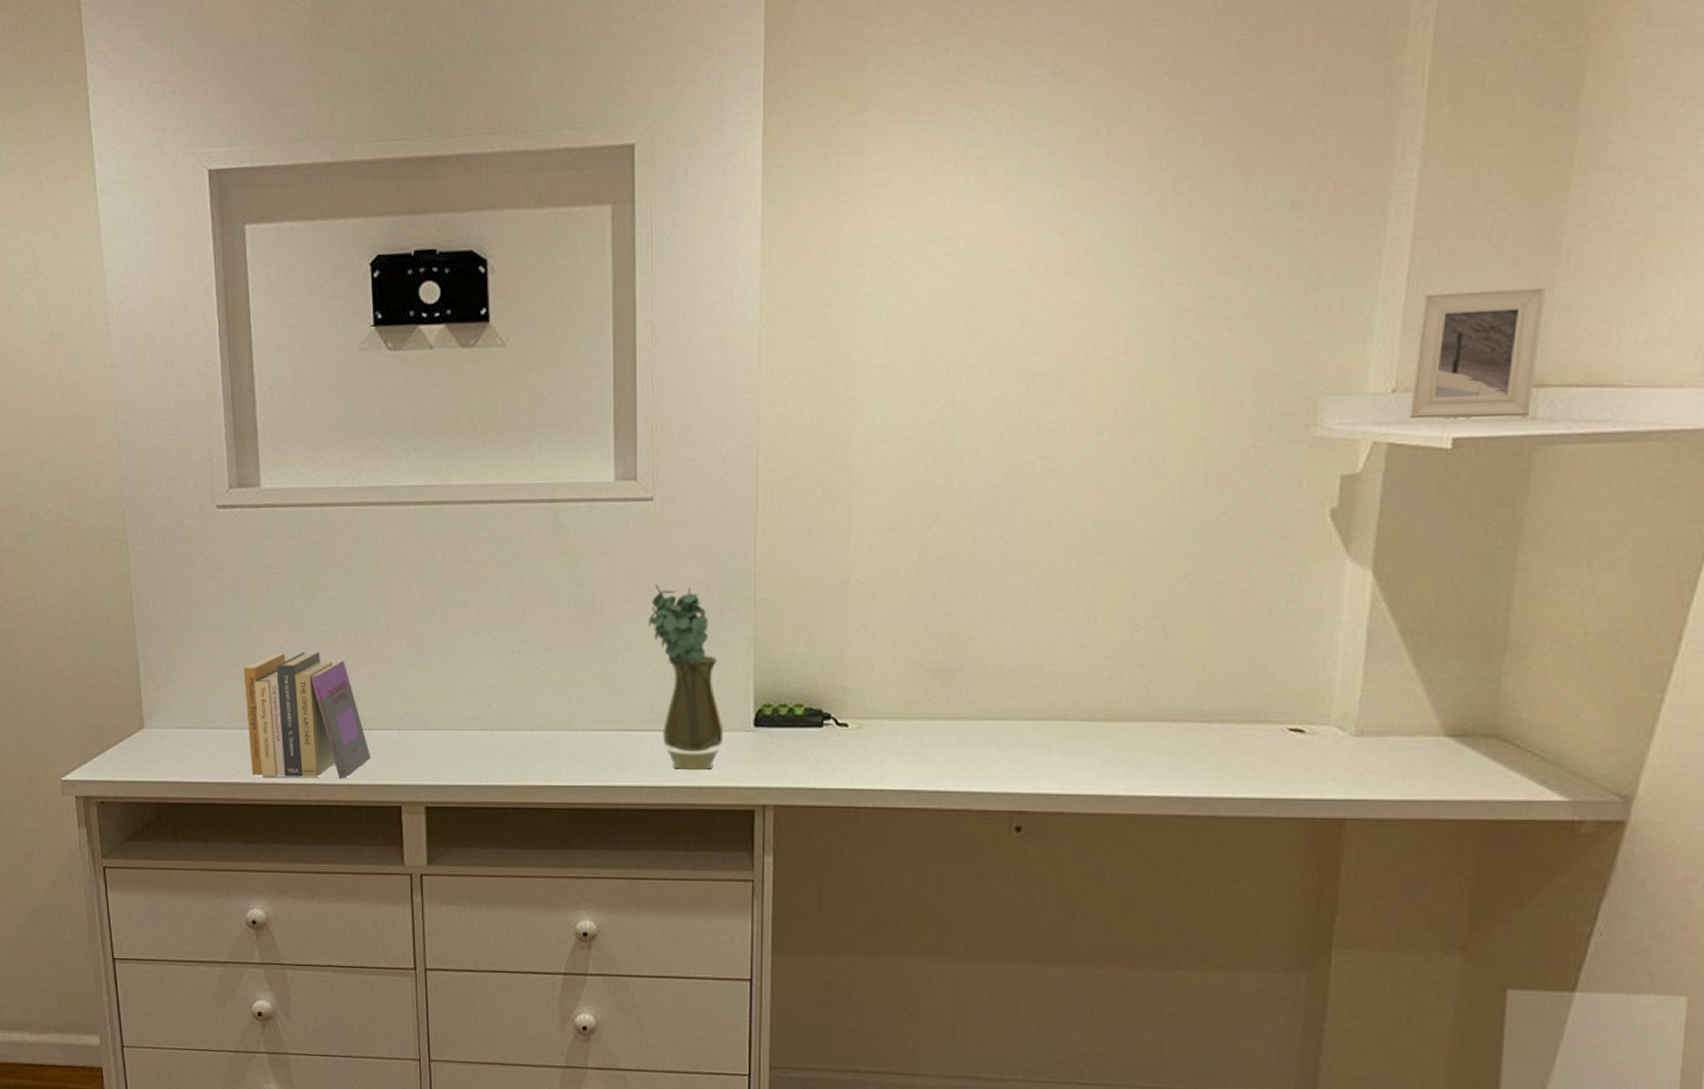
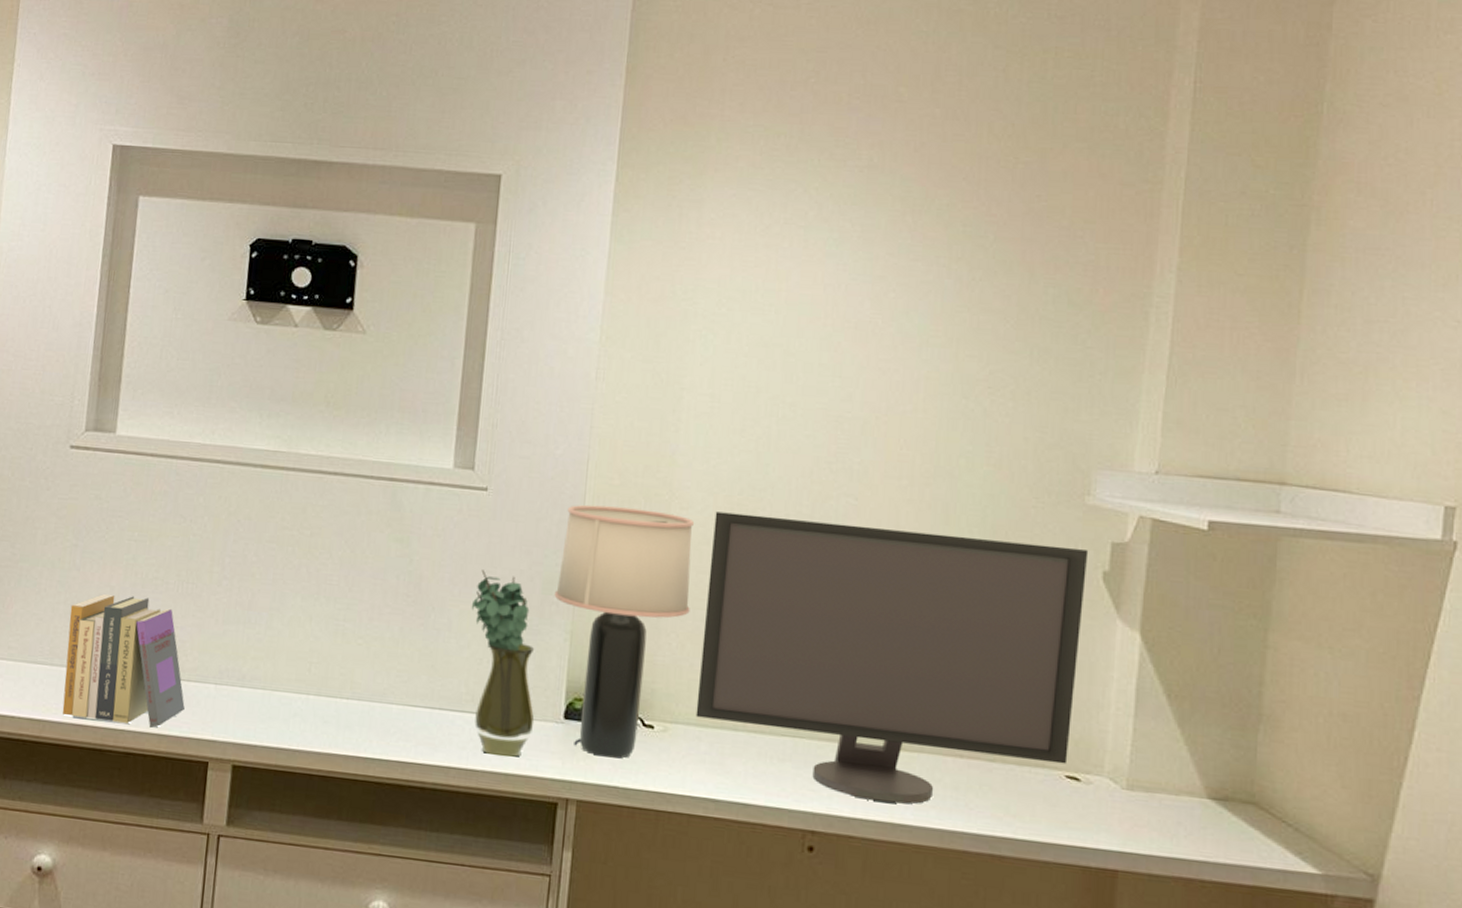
table lamp: none [733,500,878,760] -> present [554,504,694,758]
computer monitor: none [891,486,1315,775] -> present [695,511,1089,804]
picture frame: present [1409,285,1546,419] -> none [1170,392,1284,510]

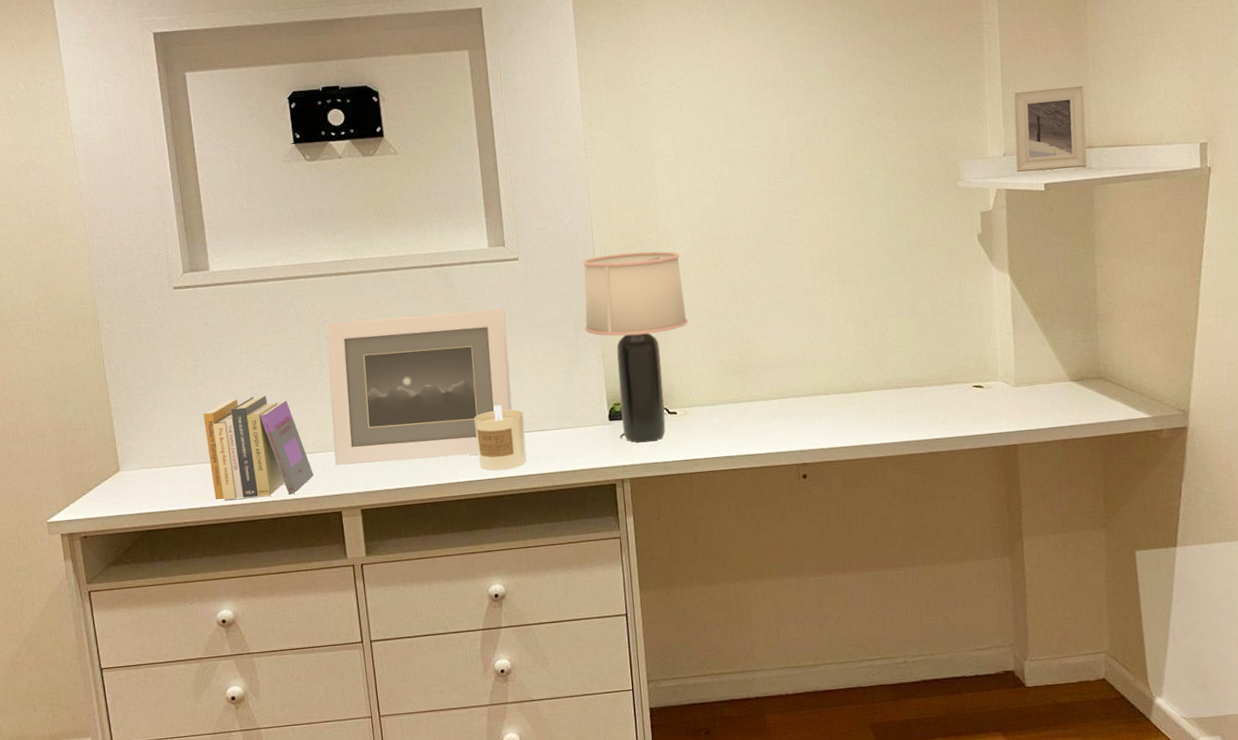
picture frame: none [212,524,459,726] -> present [325,308,513,466]
candle: none [388,668,457,755] -> present [473,405,527,472]
vase: present [471,570,535,758] -> none [522,321,588,460]
computer monitor: present [695,511,1089,804] -> none [694,221,973,433]
picture frame: none [1170,392,1284,510] -> present [1013,84,1088,173]

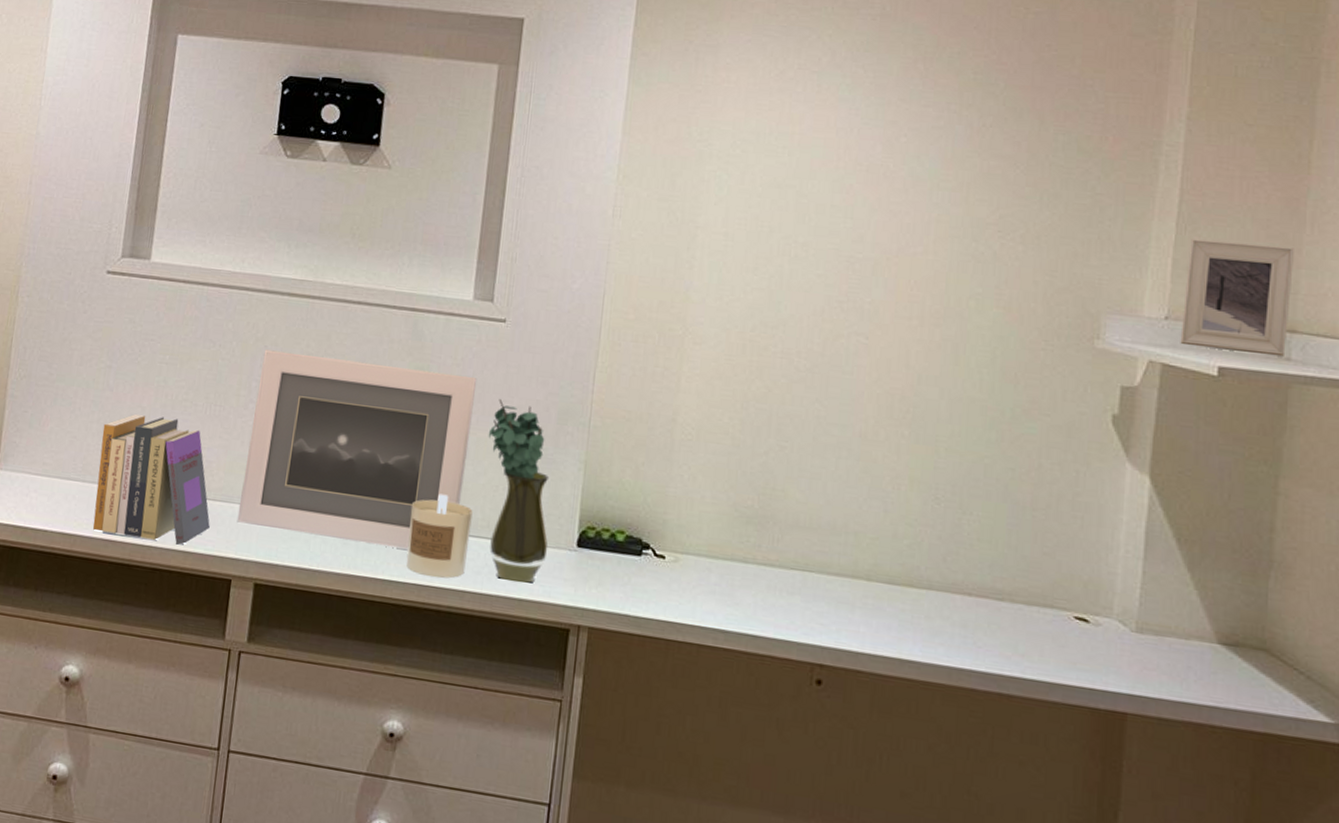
vase: none [522,321,588,460] -> present [488,399,550,584]
table lamp: present [582,251,688,443] -> none [569,338,707,587]

